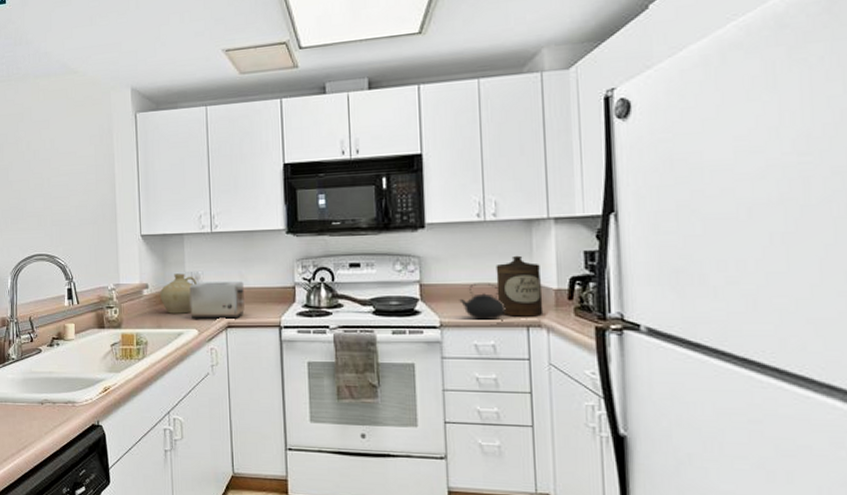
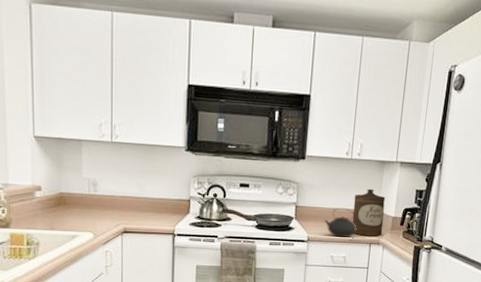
ceramic jug: present [160,273,197,314] -> none [54,178,94,218]
toaster: present [189,281,245,320] -> none [86,189,142,225]

